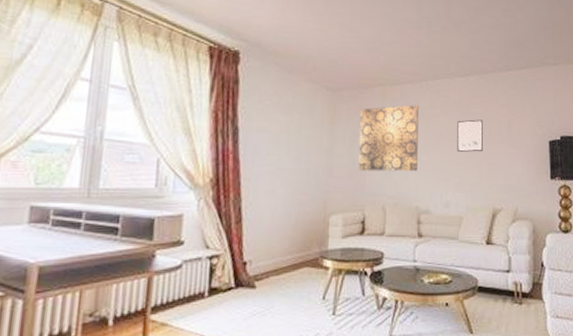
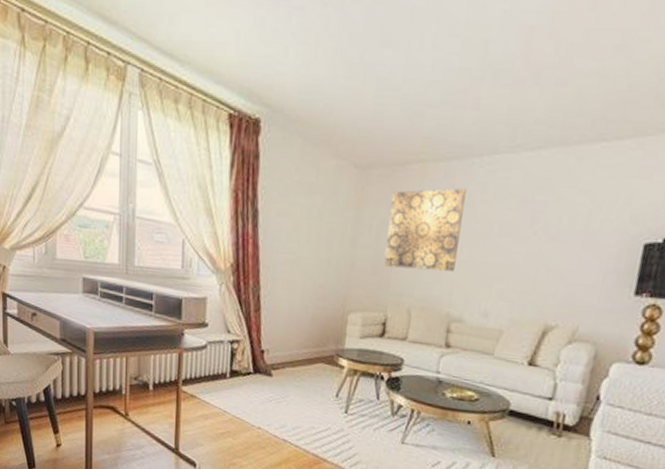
wall art: present [457,119,483,152] -> none [508,210,551,254]

